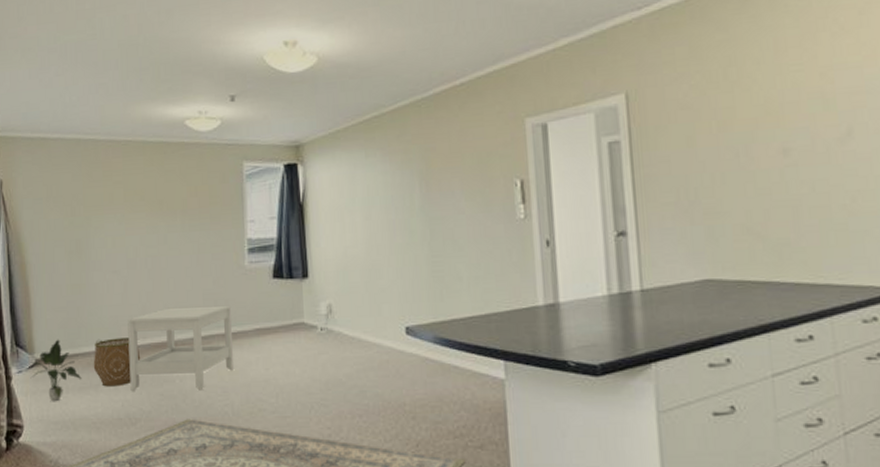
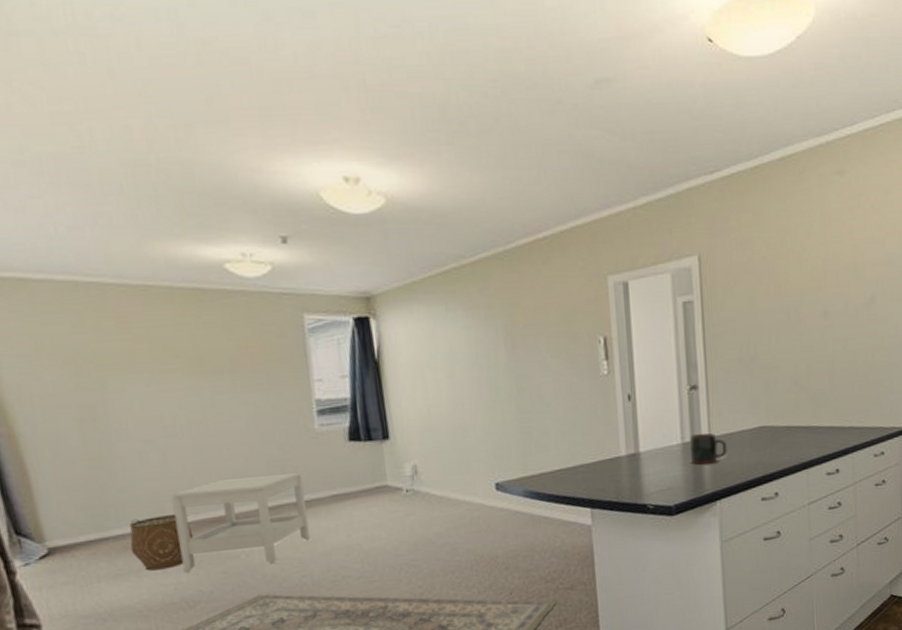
potted plant: present [30,339,82,402] -> none [40,522,117,594]
mug: none [617,284,664,320] -> present [689,433,727,465]

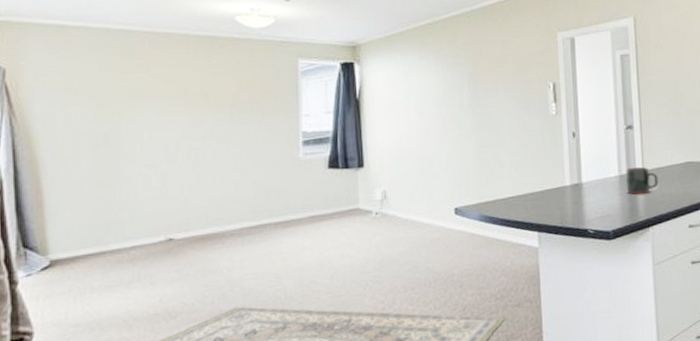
basket: present [130,515,194,571] -> none [124,232,183,283]
side table: present [171,472,311,573] -> none [167,195,288,286]

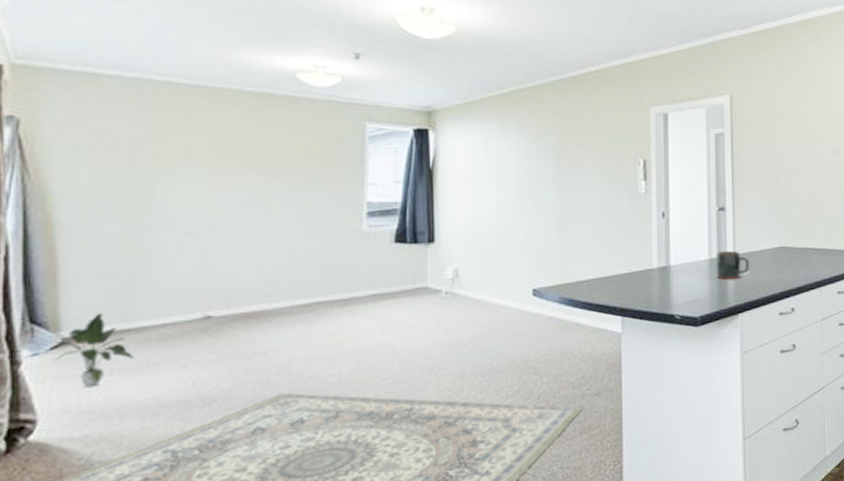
potted plant: none [42,237,110,304] -> present [52,312,134,388]

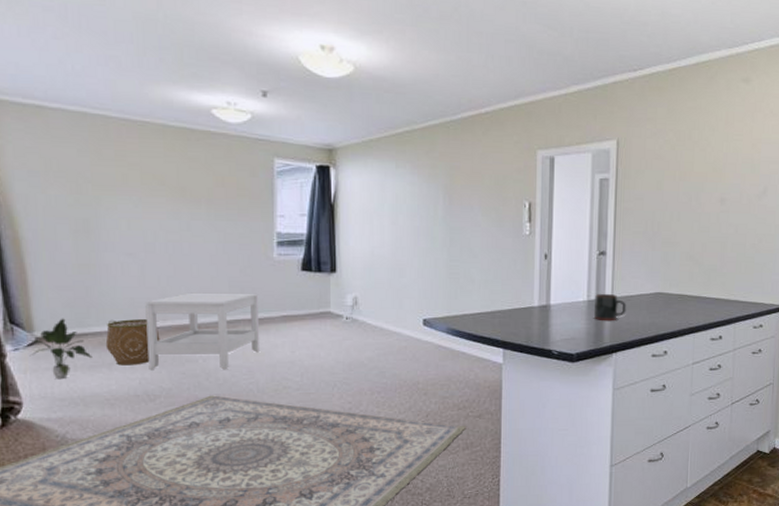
basket: none [152,308,222,365] -> present [105,319,160,366]
side table: none [205,270,344,369] -> present [145,292,261,371]

